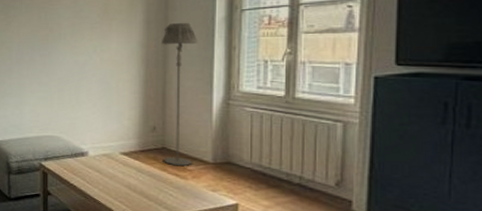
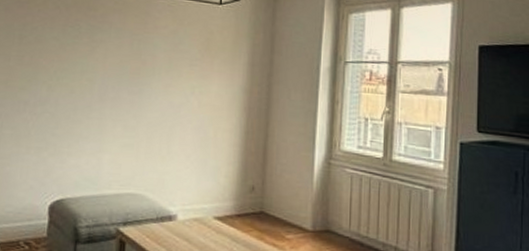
floor lamp: present [161,22,197,167] -> none [261,68,302,235]

